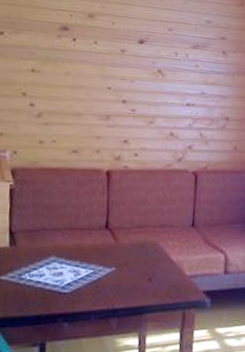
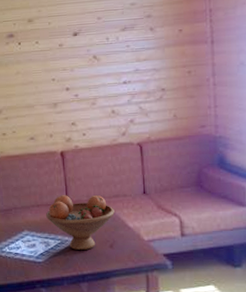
fruit bowl: none [80,219,159,283] -> present [46,195,115,251]

